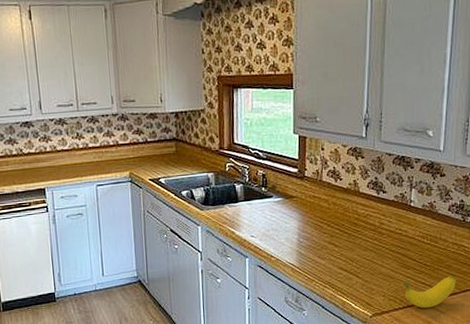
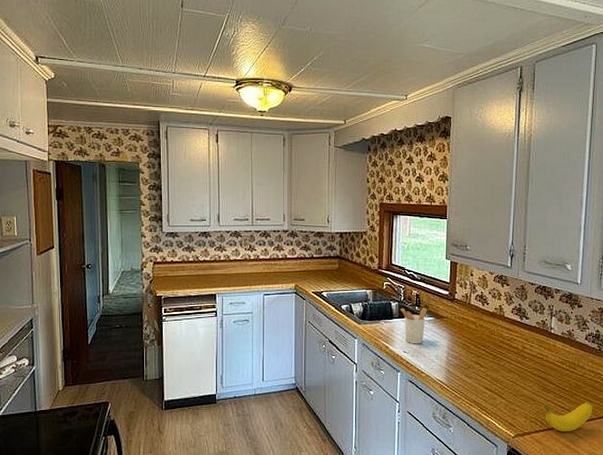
utensil holder: none [245,188,276,228] -> present [400,308,428,344]

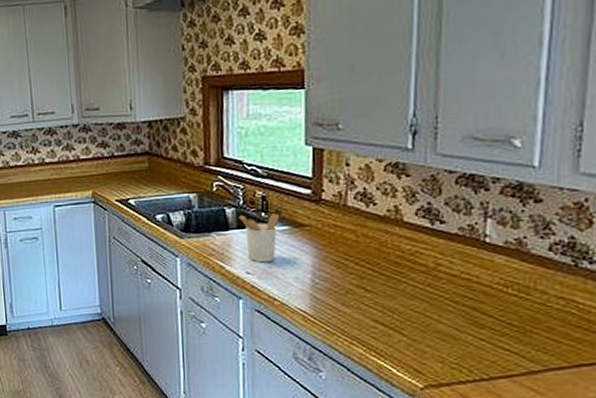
banana: present [544,401,593,432] -> none [473,341,563,385]

